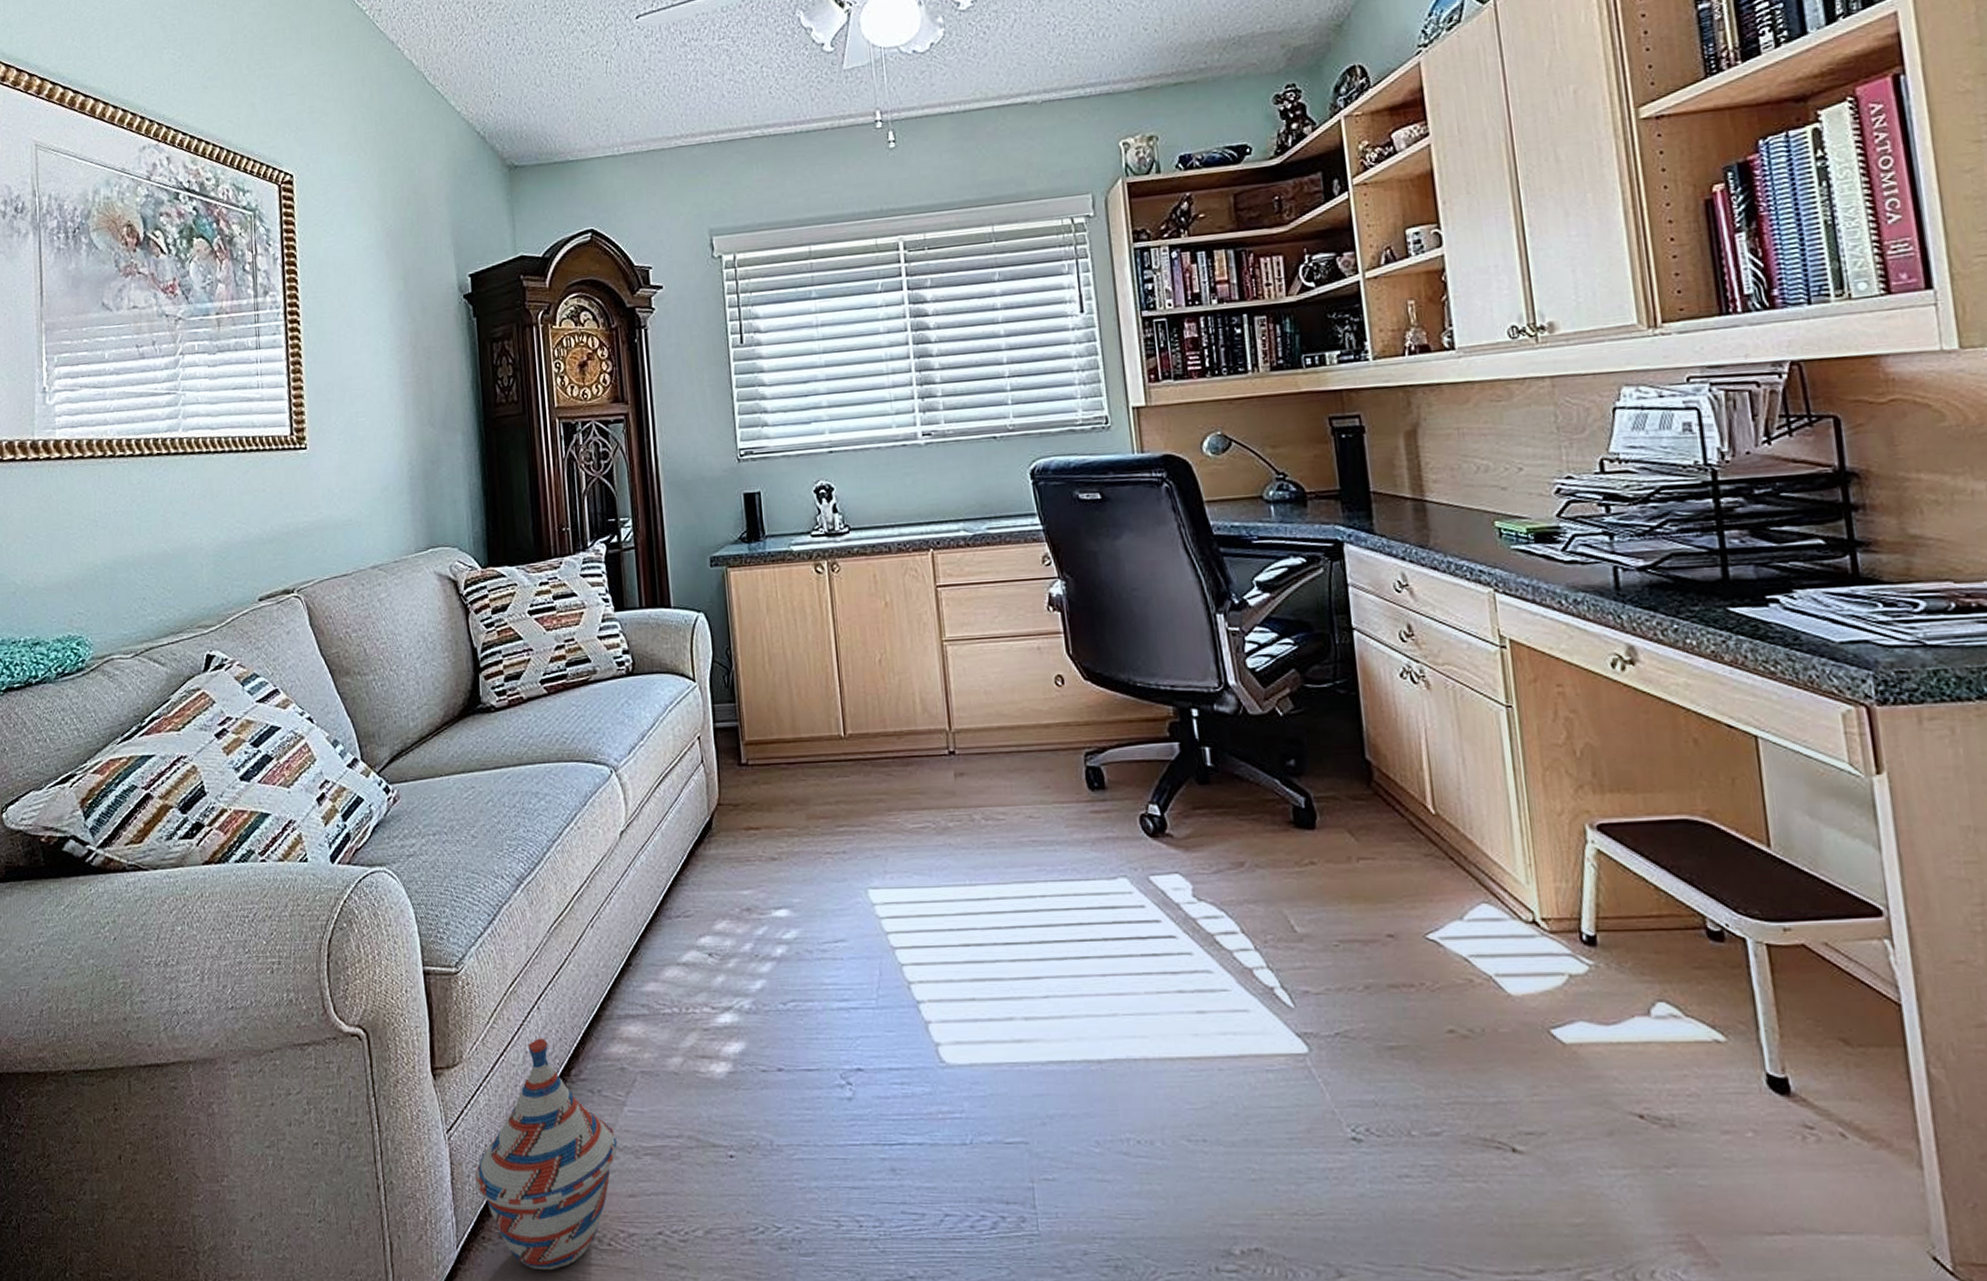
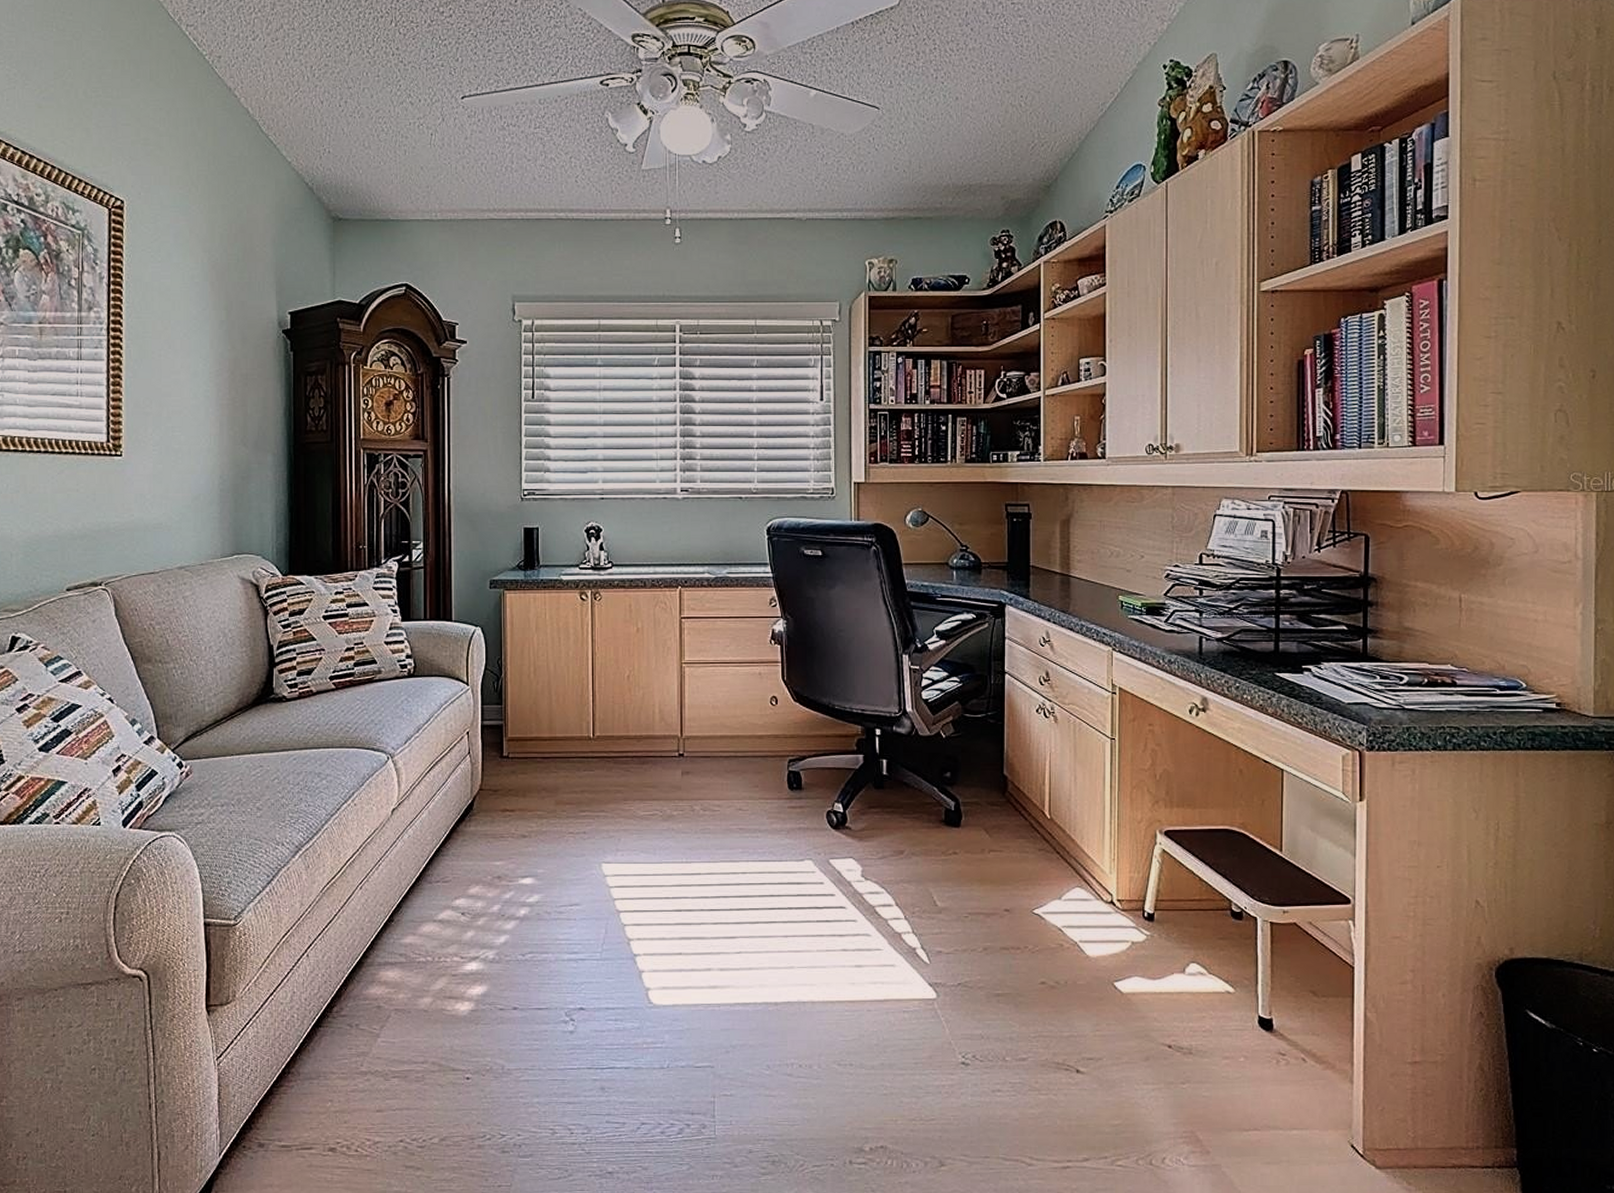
woven basket: present [476,1038,617,1271] -> none [241,981,369,1173]

